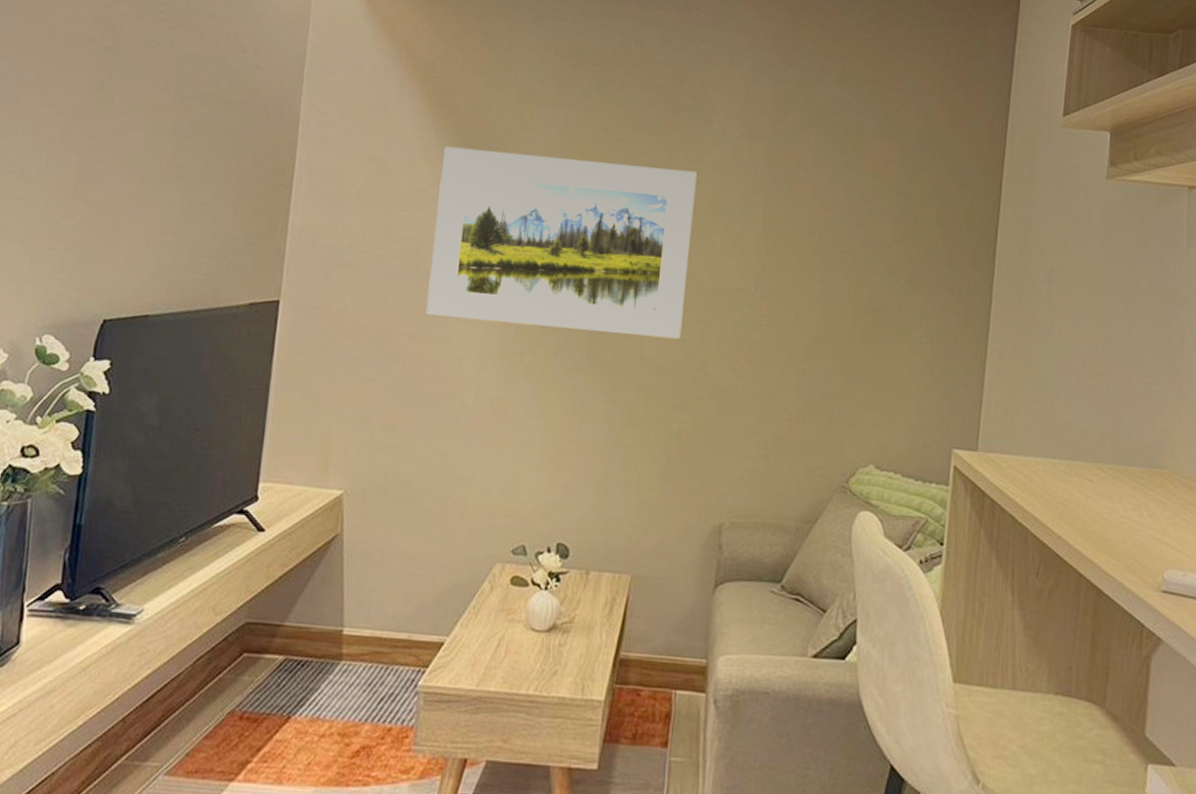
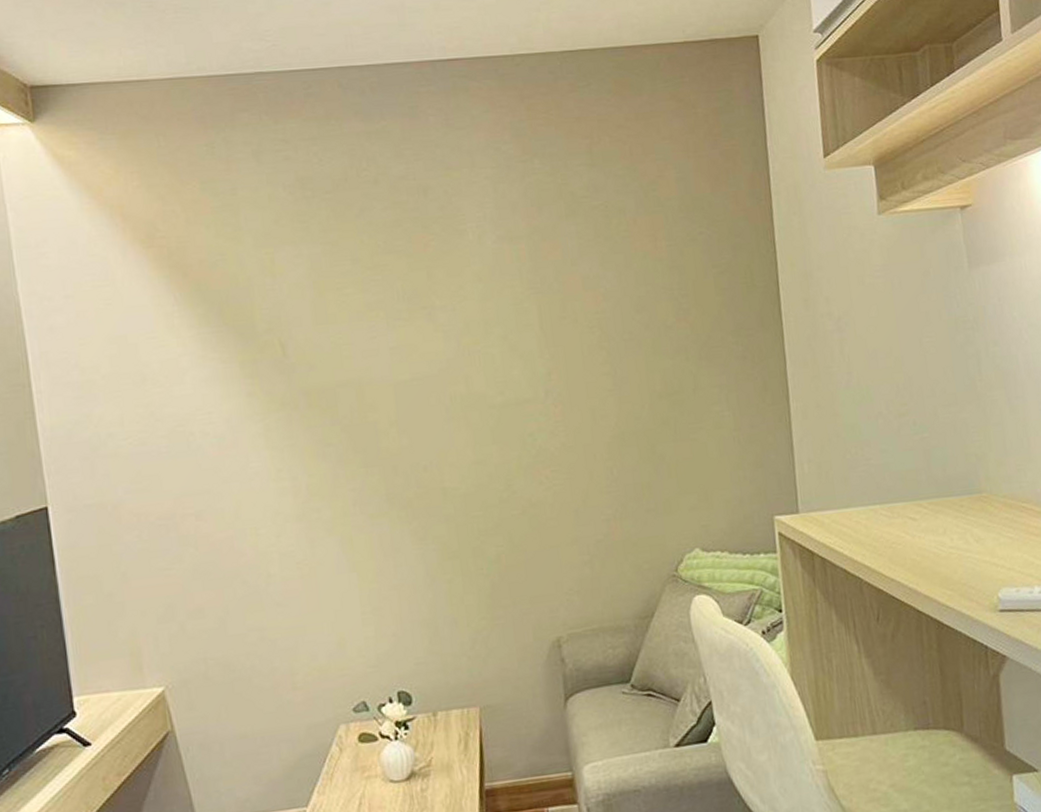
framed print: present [425,146,697,340] -> none [187,286,480,490]

